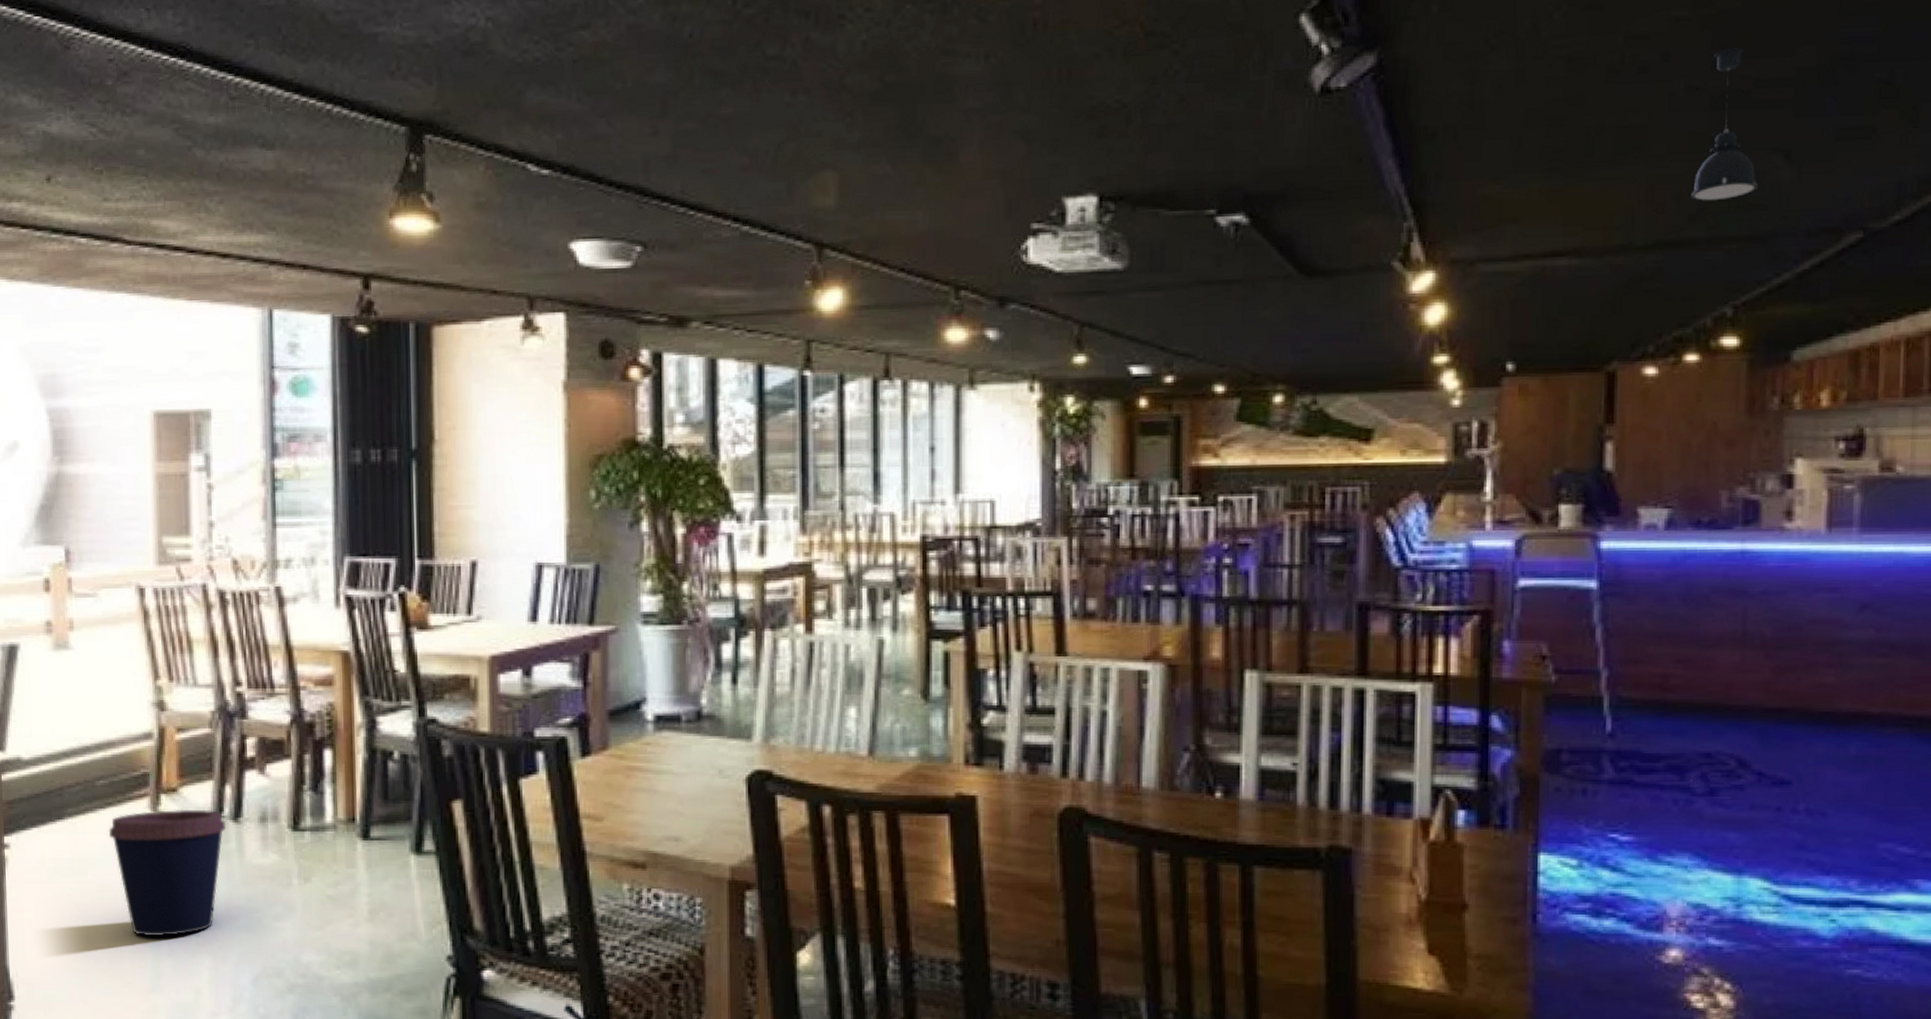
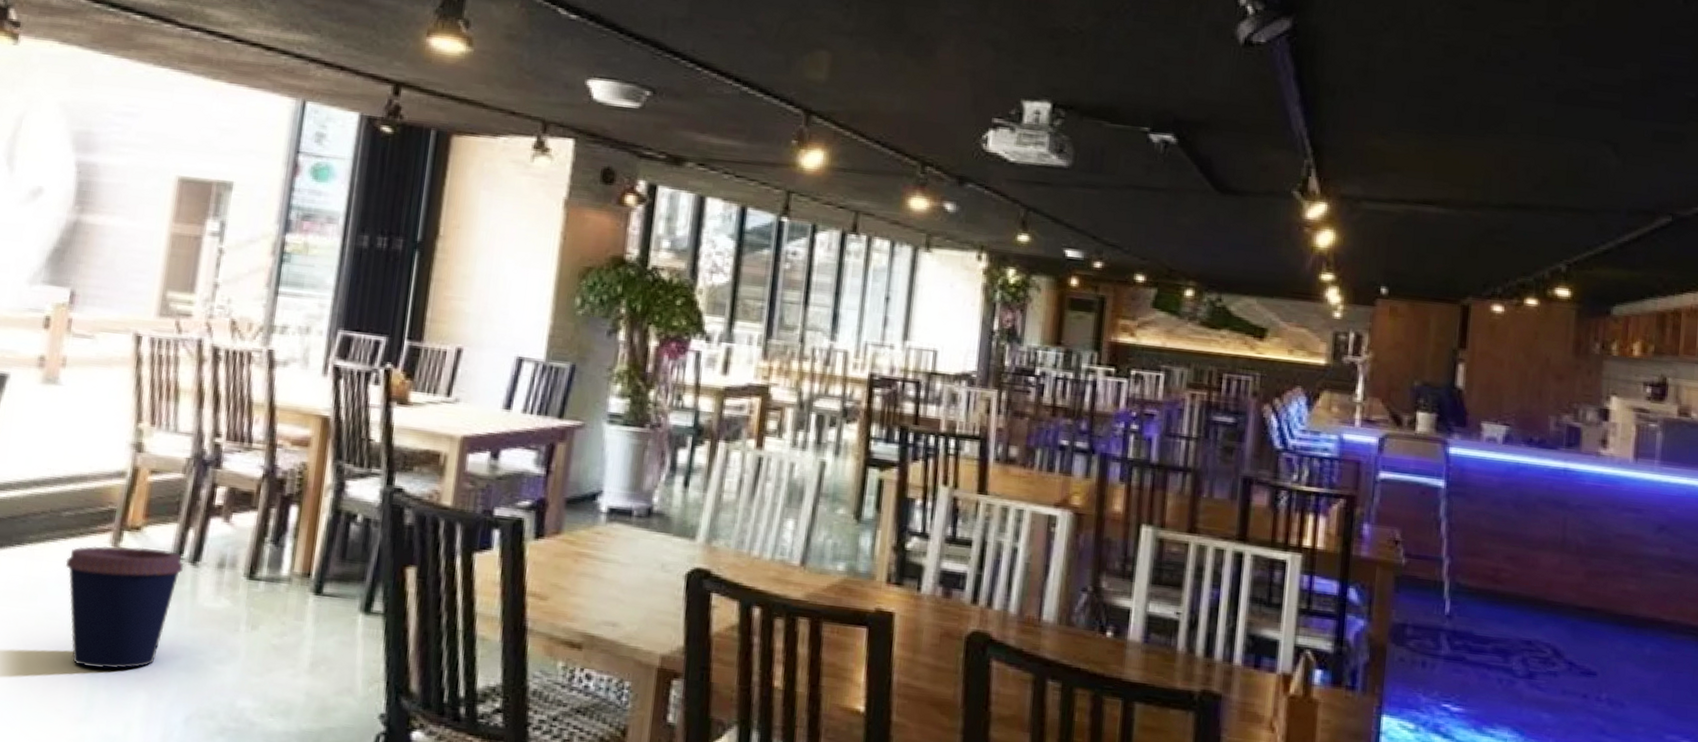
pendant light: present [1691,48,1758,201] -> none [1537,56,1591,177]

